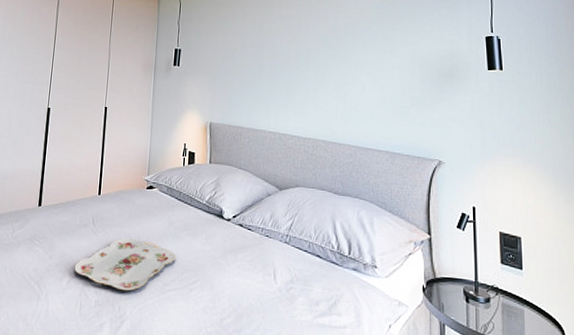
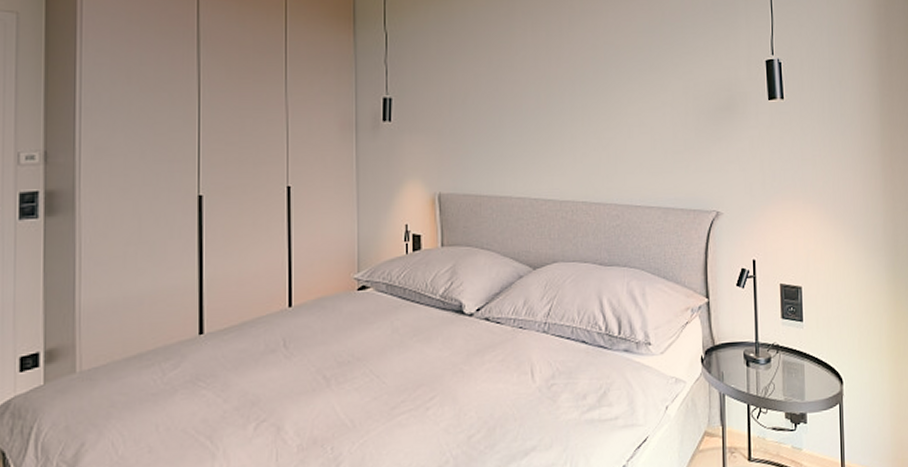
serving tray: present [74,238,176,292] -> none [262,358,405,426]

